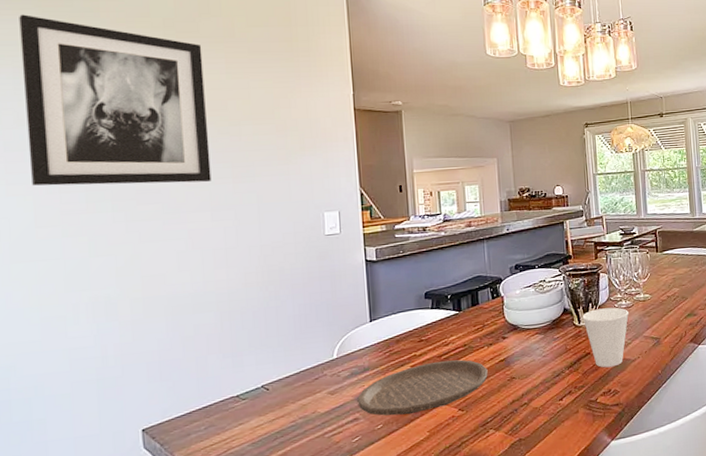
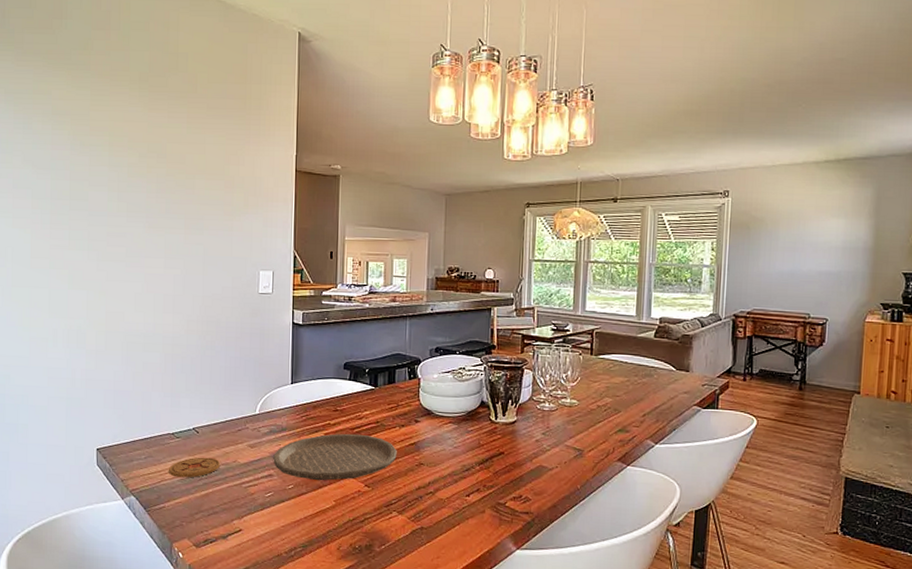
wall art: present [19,14,212,186] -> none [30,66,169,230]
coaster: none [235,413,298,442] -> present [168,457,221,478]
cup: present [582,307,629,368] -> none [500,407,551,472]

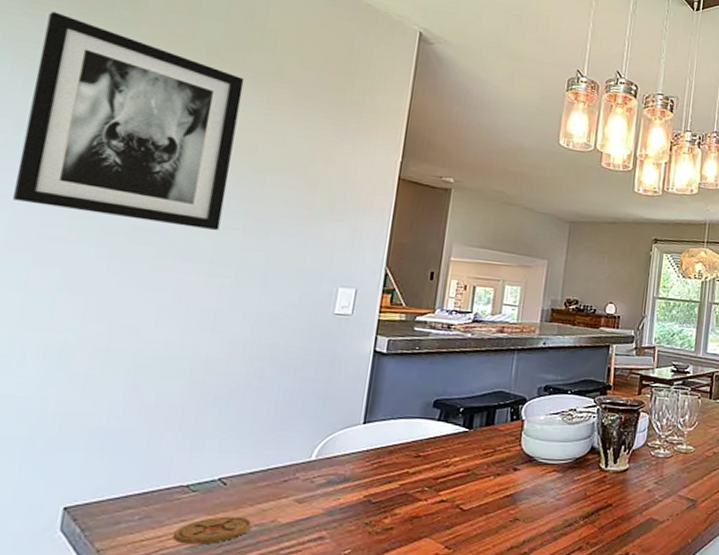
wall art: none [30,66,169,230] -> present [13,11,245,230]
plate: present [273,433,397,481] -> none [327,484,489,543]

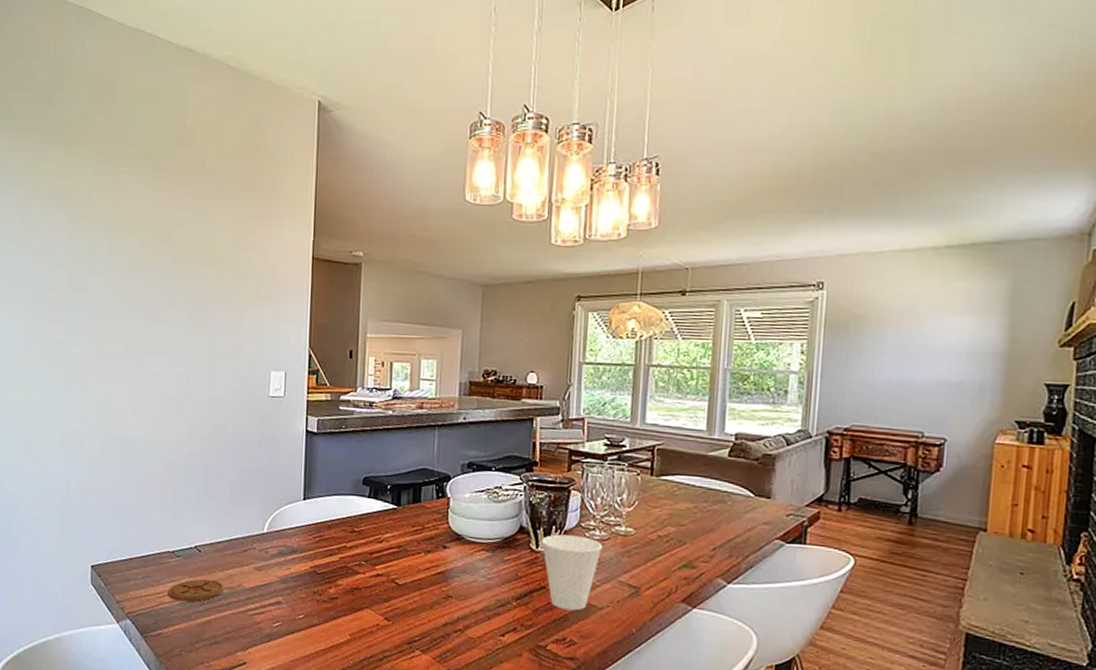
wall art: present [13,11,245,230] -> none [26,143,175,325]
cup: none [610,453,665,526] -> present [541,534,602,611]

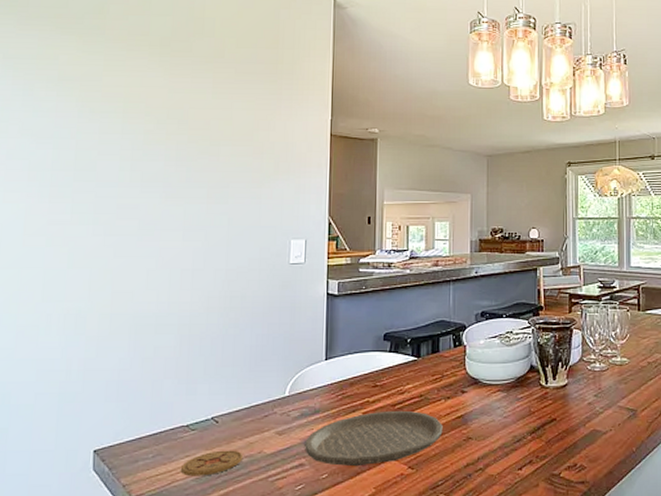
plate: none [282,558,422,612] -> present [304,410,443,467]
cup: present [541,534,602,611] -> none [550,369,602,438]

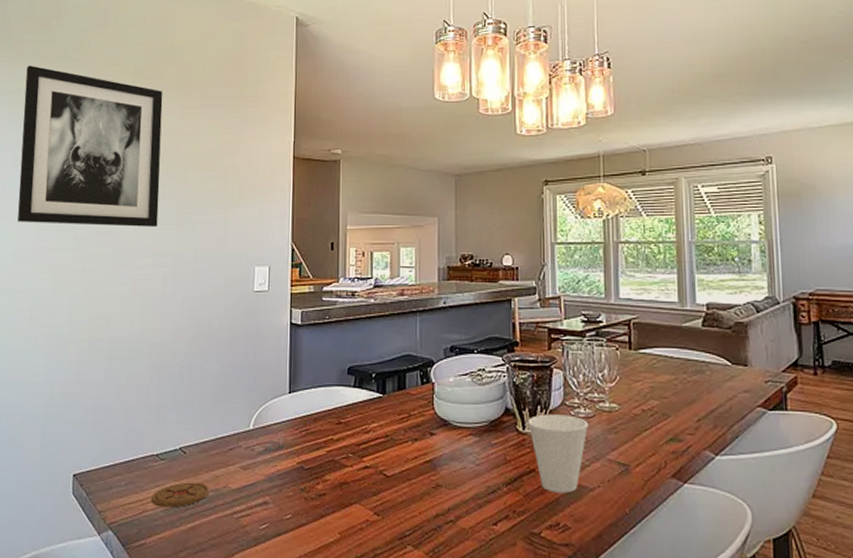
wall art: none [26,30,193,200] -> present [18,65,163,227]
plate: present [304,410,443,467] -> none [269,450,410,509]
cup: none [550,369,602,438] -> present [527,414,588,494]

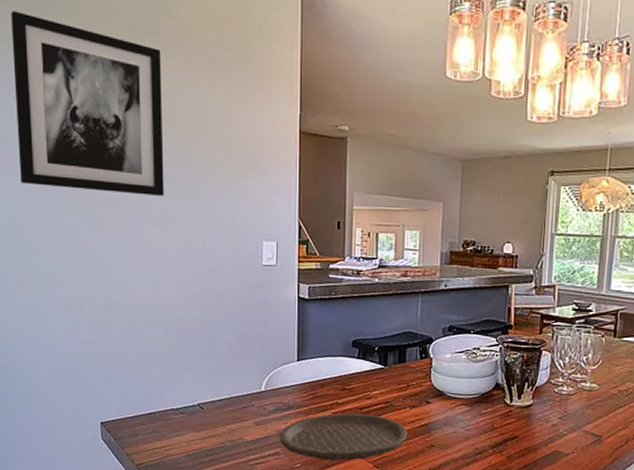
coaster: present [150,482,210,508] -> none [173,433,227,454]
plate: none [269,450,410,509] -> present [280,413,407,461]
cup: present [527,414,588,494] -> none [515,390,569,457]

